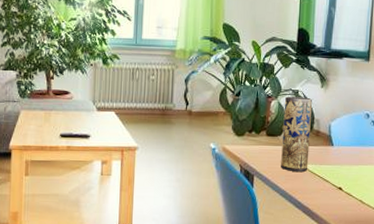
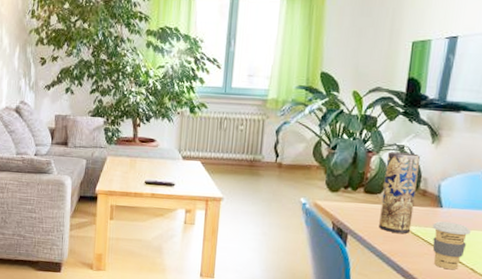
coffee cup: none [326,159,357,203] -> present [432,221,471,270]

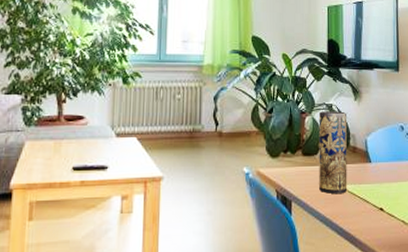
coffee cup: present [432,221,471,270] -> none [365,176,397,225]

